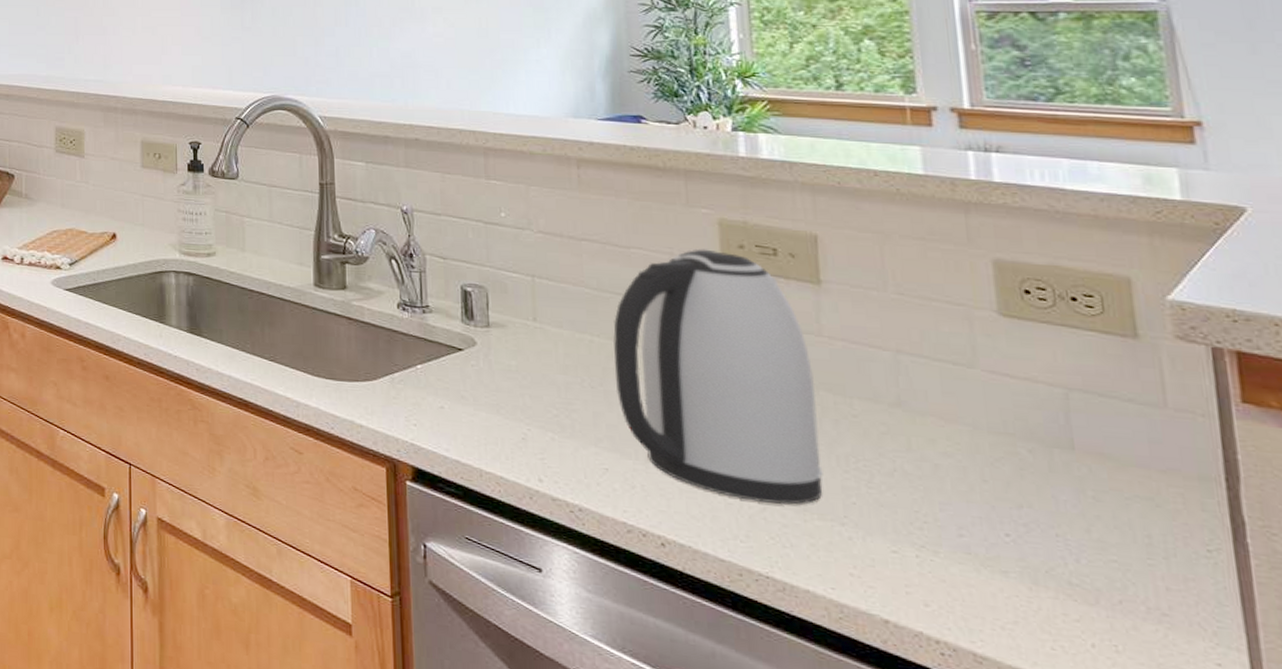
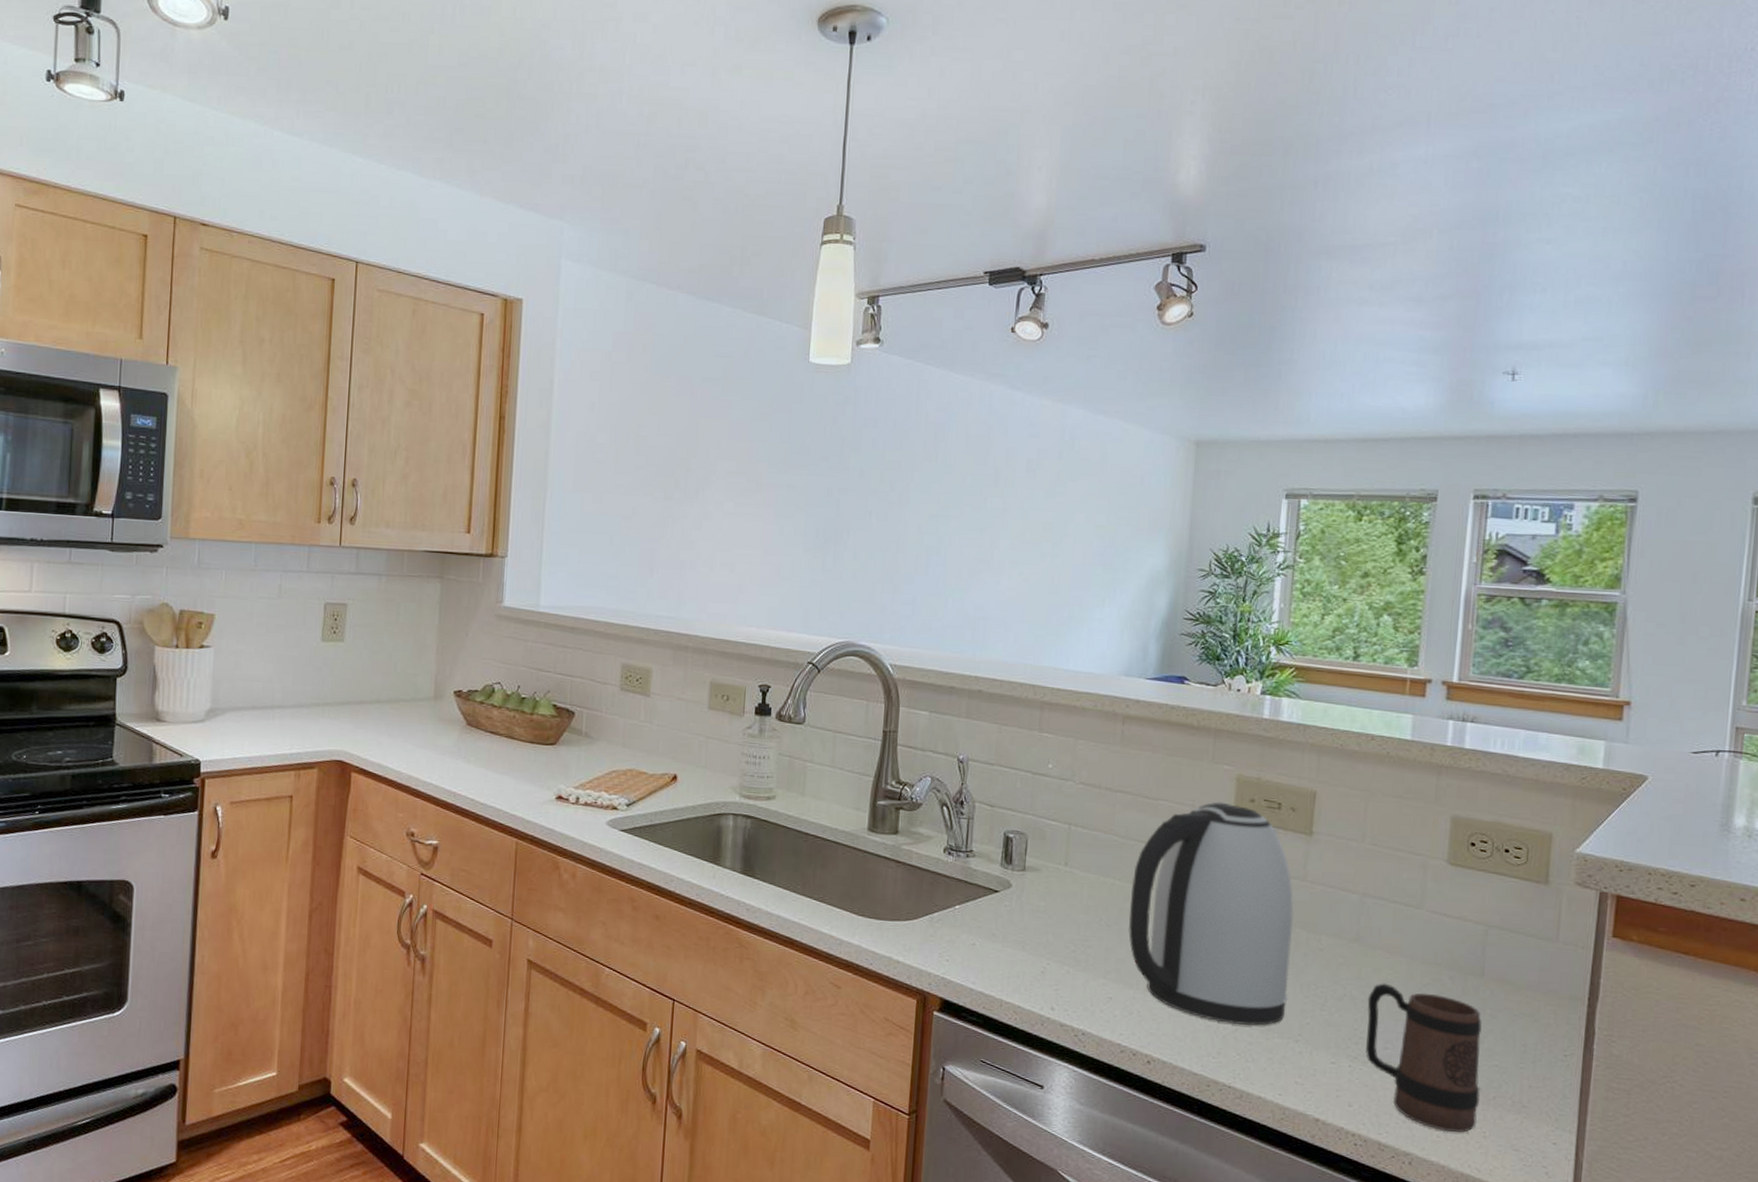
mug: none [925,456,1103,645] -> present [1365,983,1482,1133]

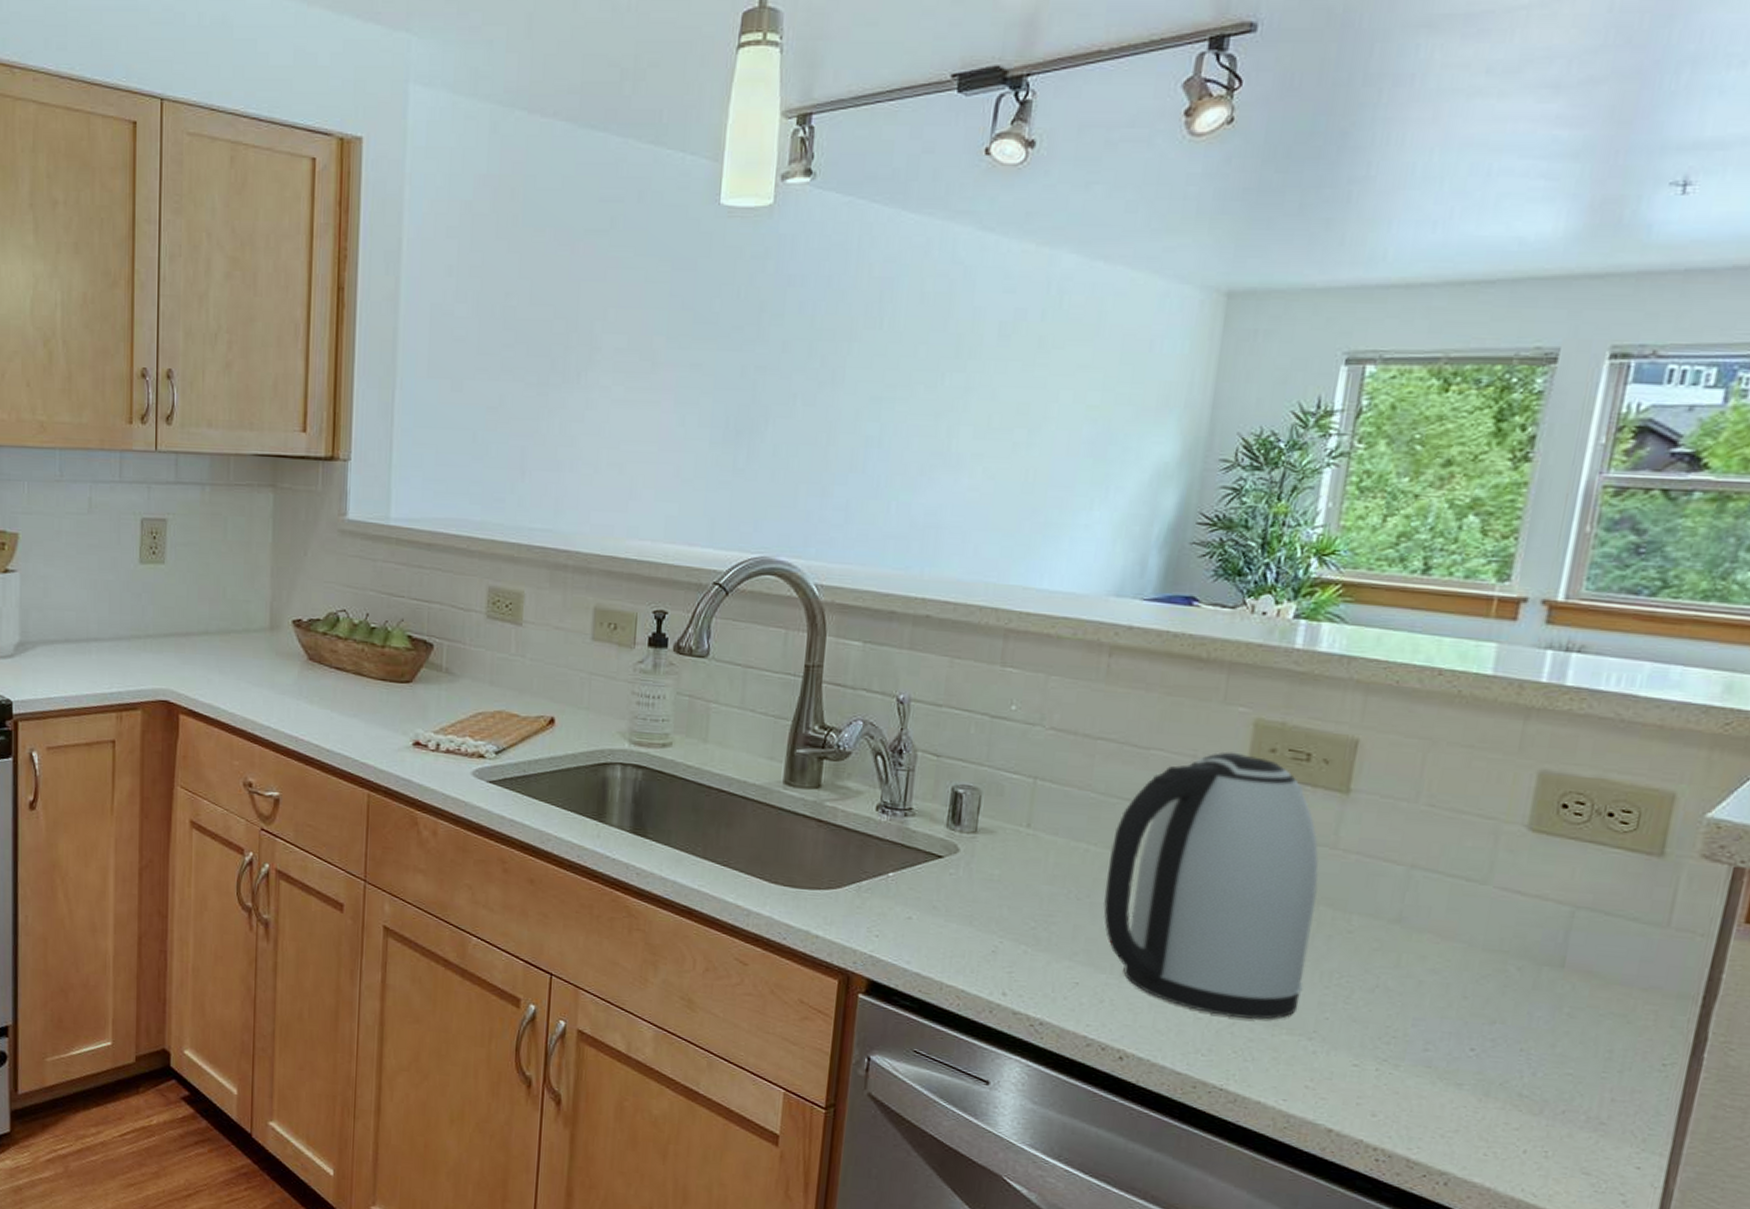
mug: present [1365,983,1482,1133] -> none [1398,973,1556,1152]

